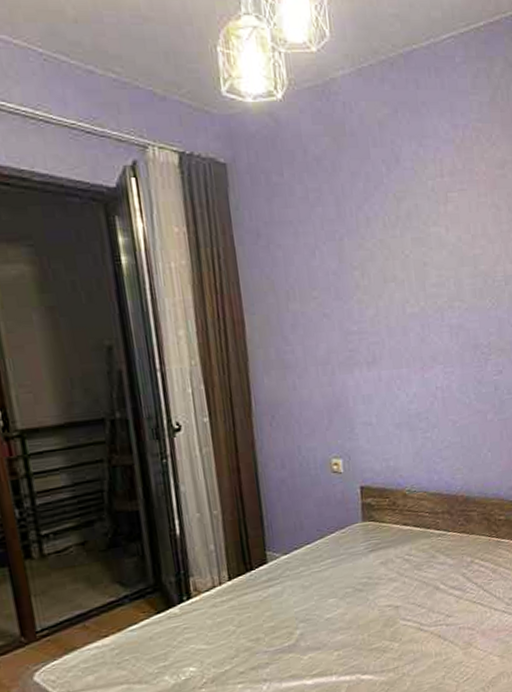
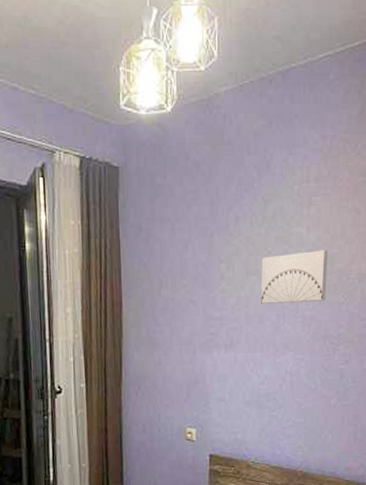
wall art: none [399,251,472,315] -> present [261,250,328,305]

